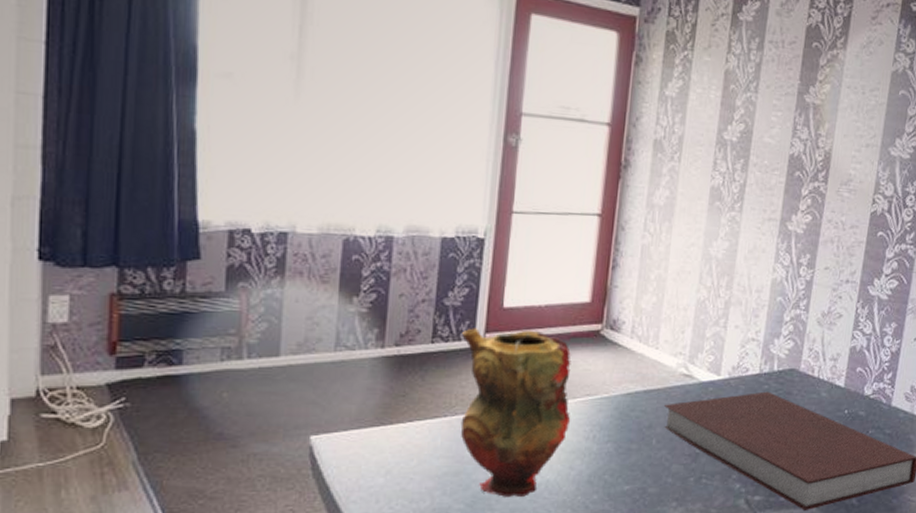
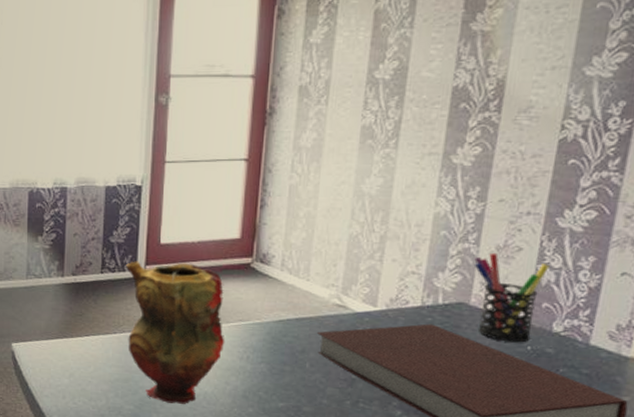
pen holder: none [804,319,863,407] -> present [474,252,550,343]

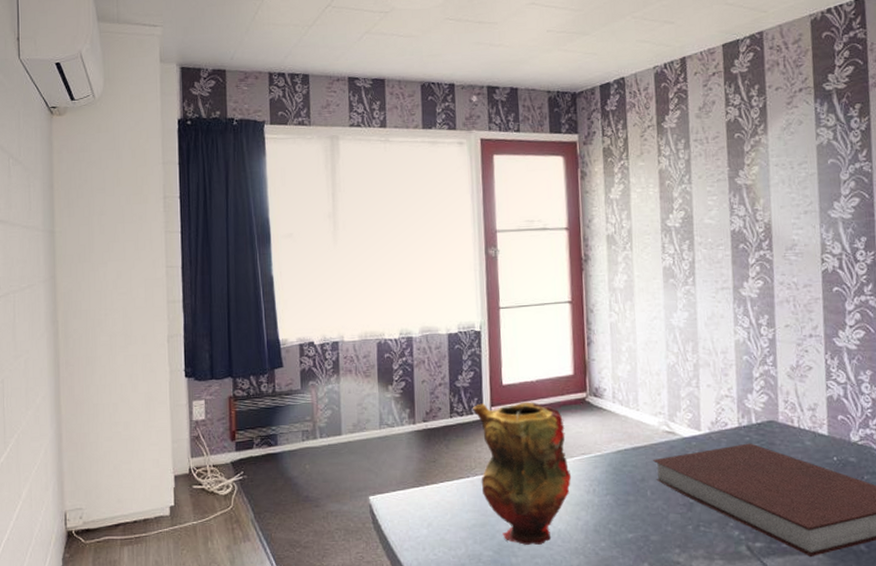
pen holder: present [474,252,550,343] -> none [775,372,837,455]

